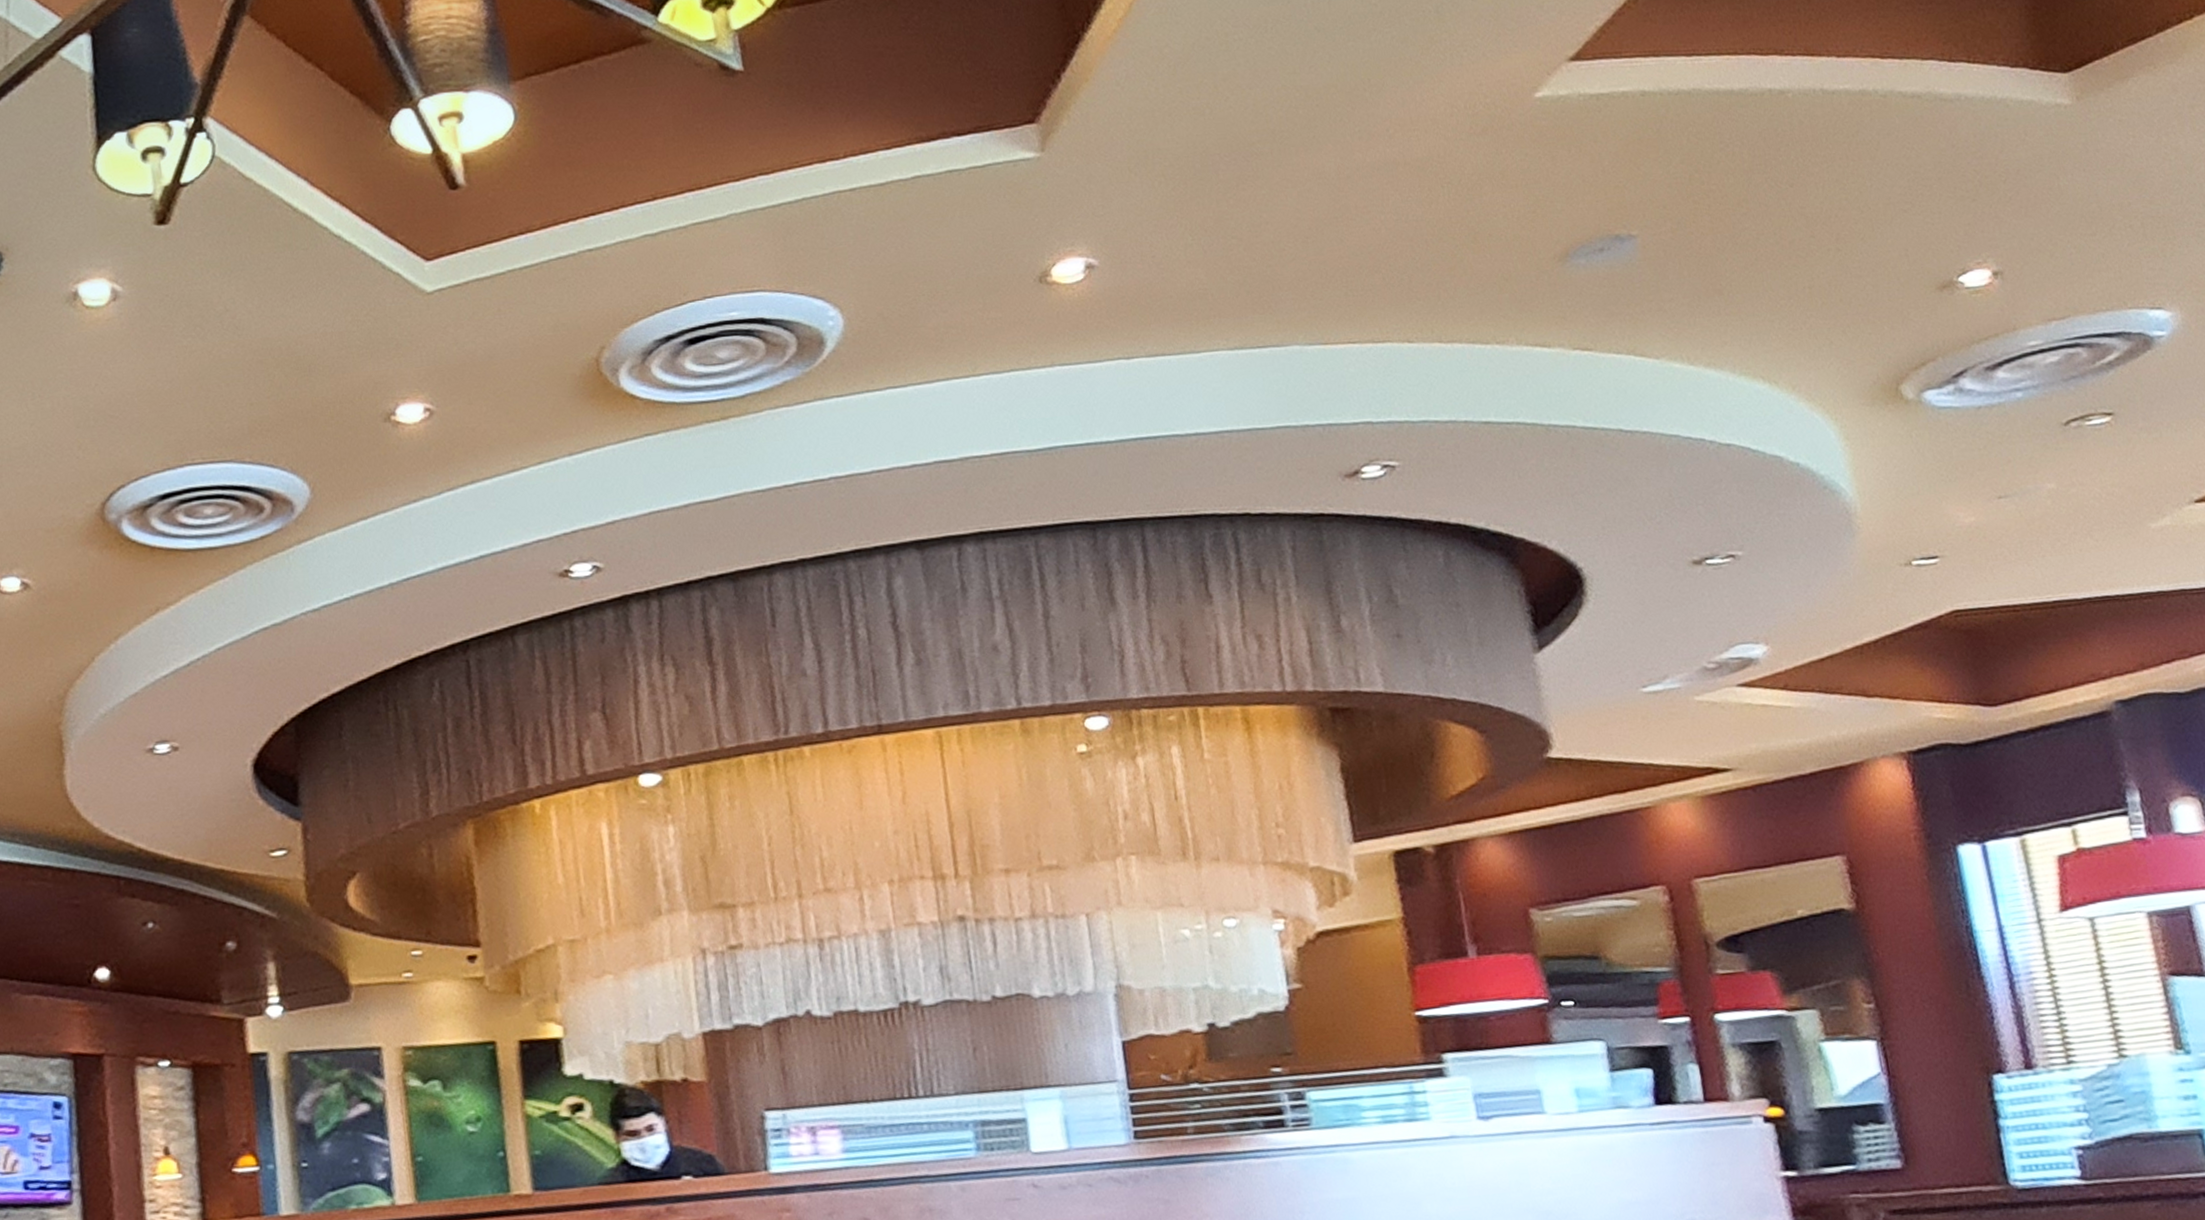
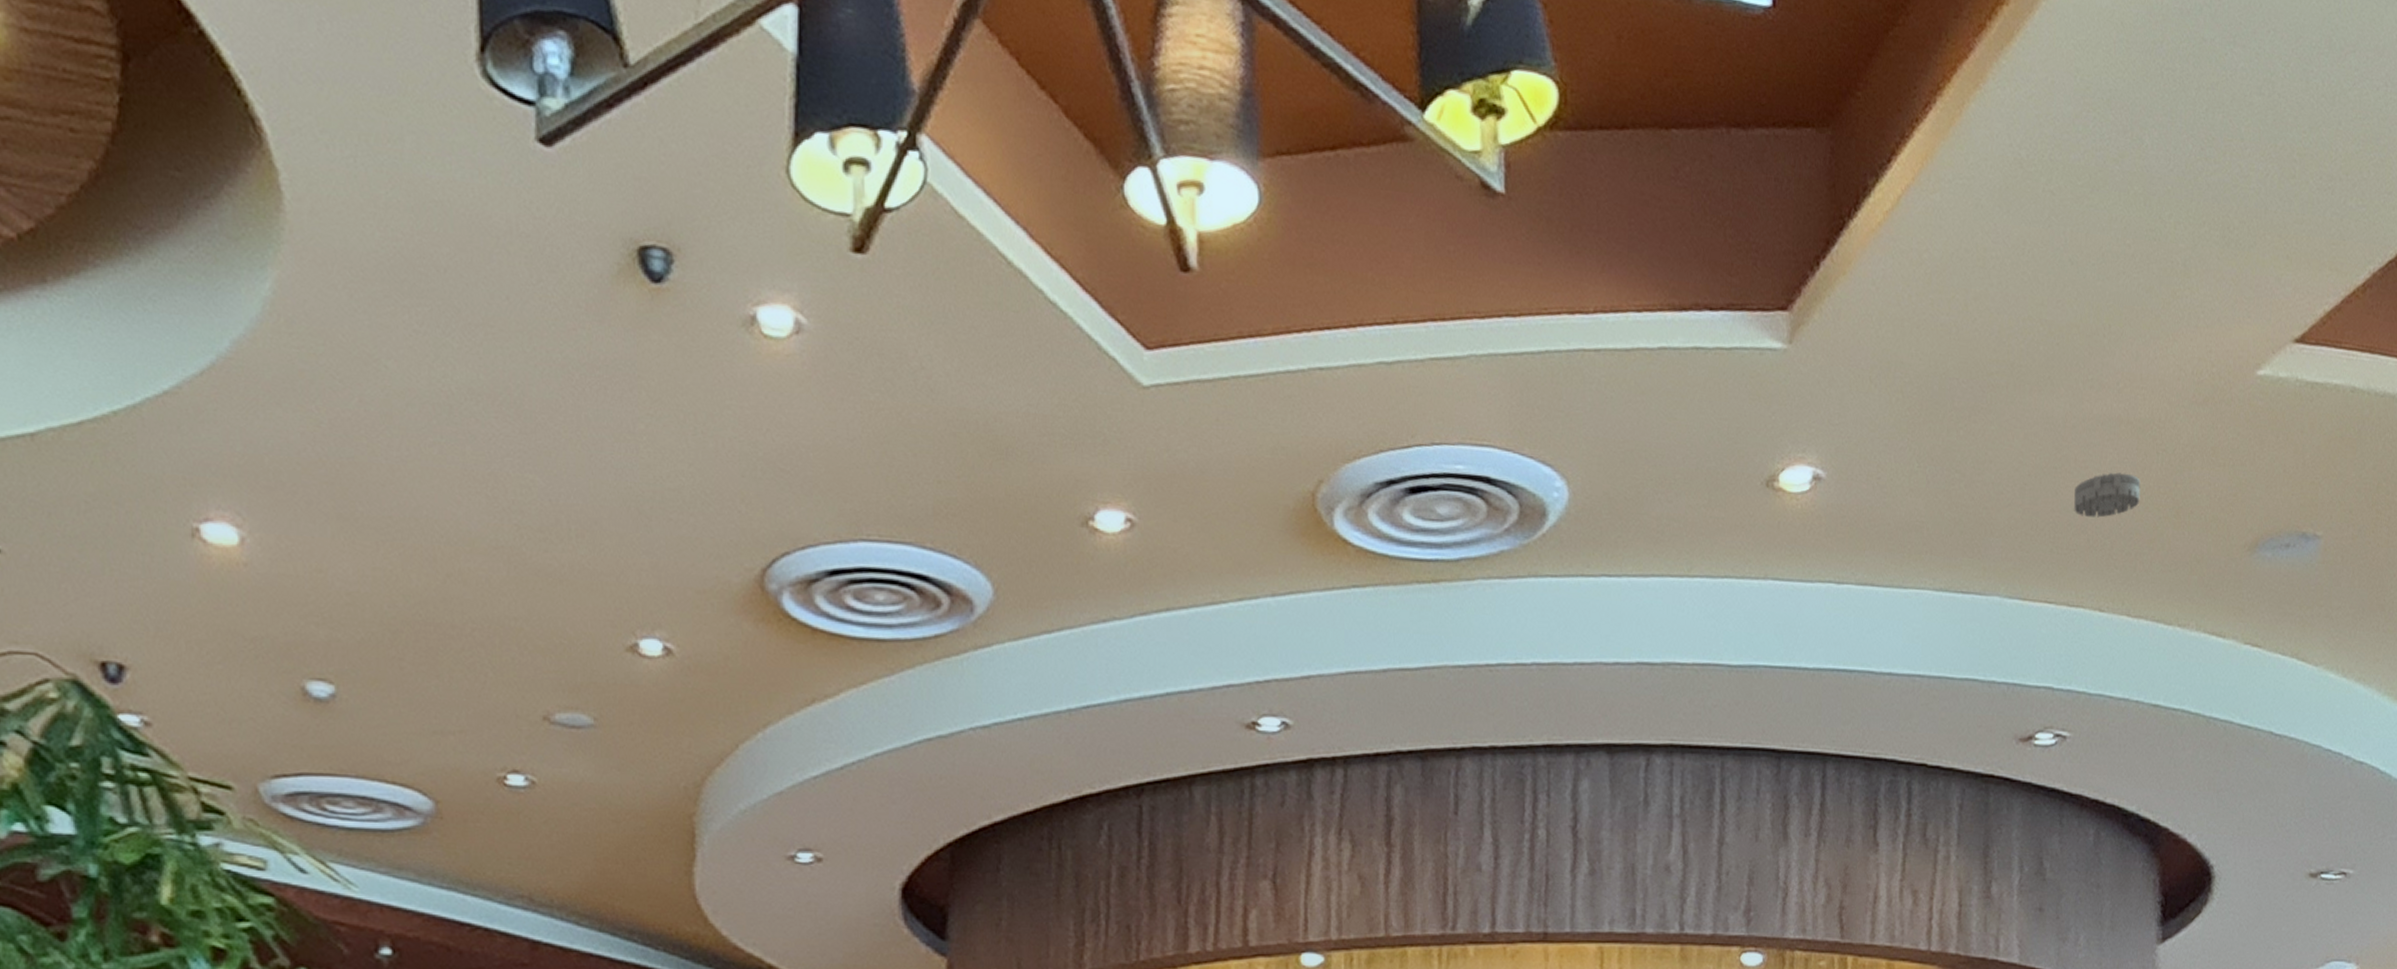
smoke detector: none [1360,210,1432,258] -> present [2074,472,2141,518]

